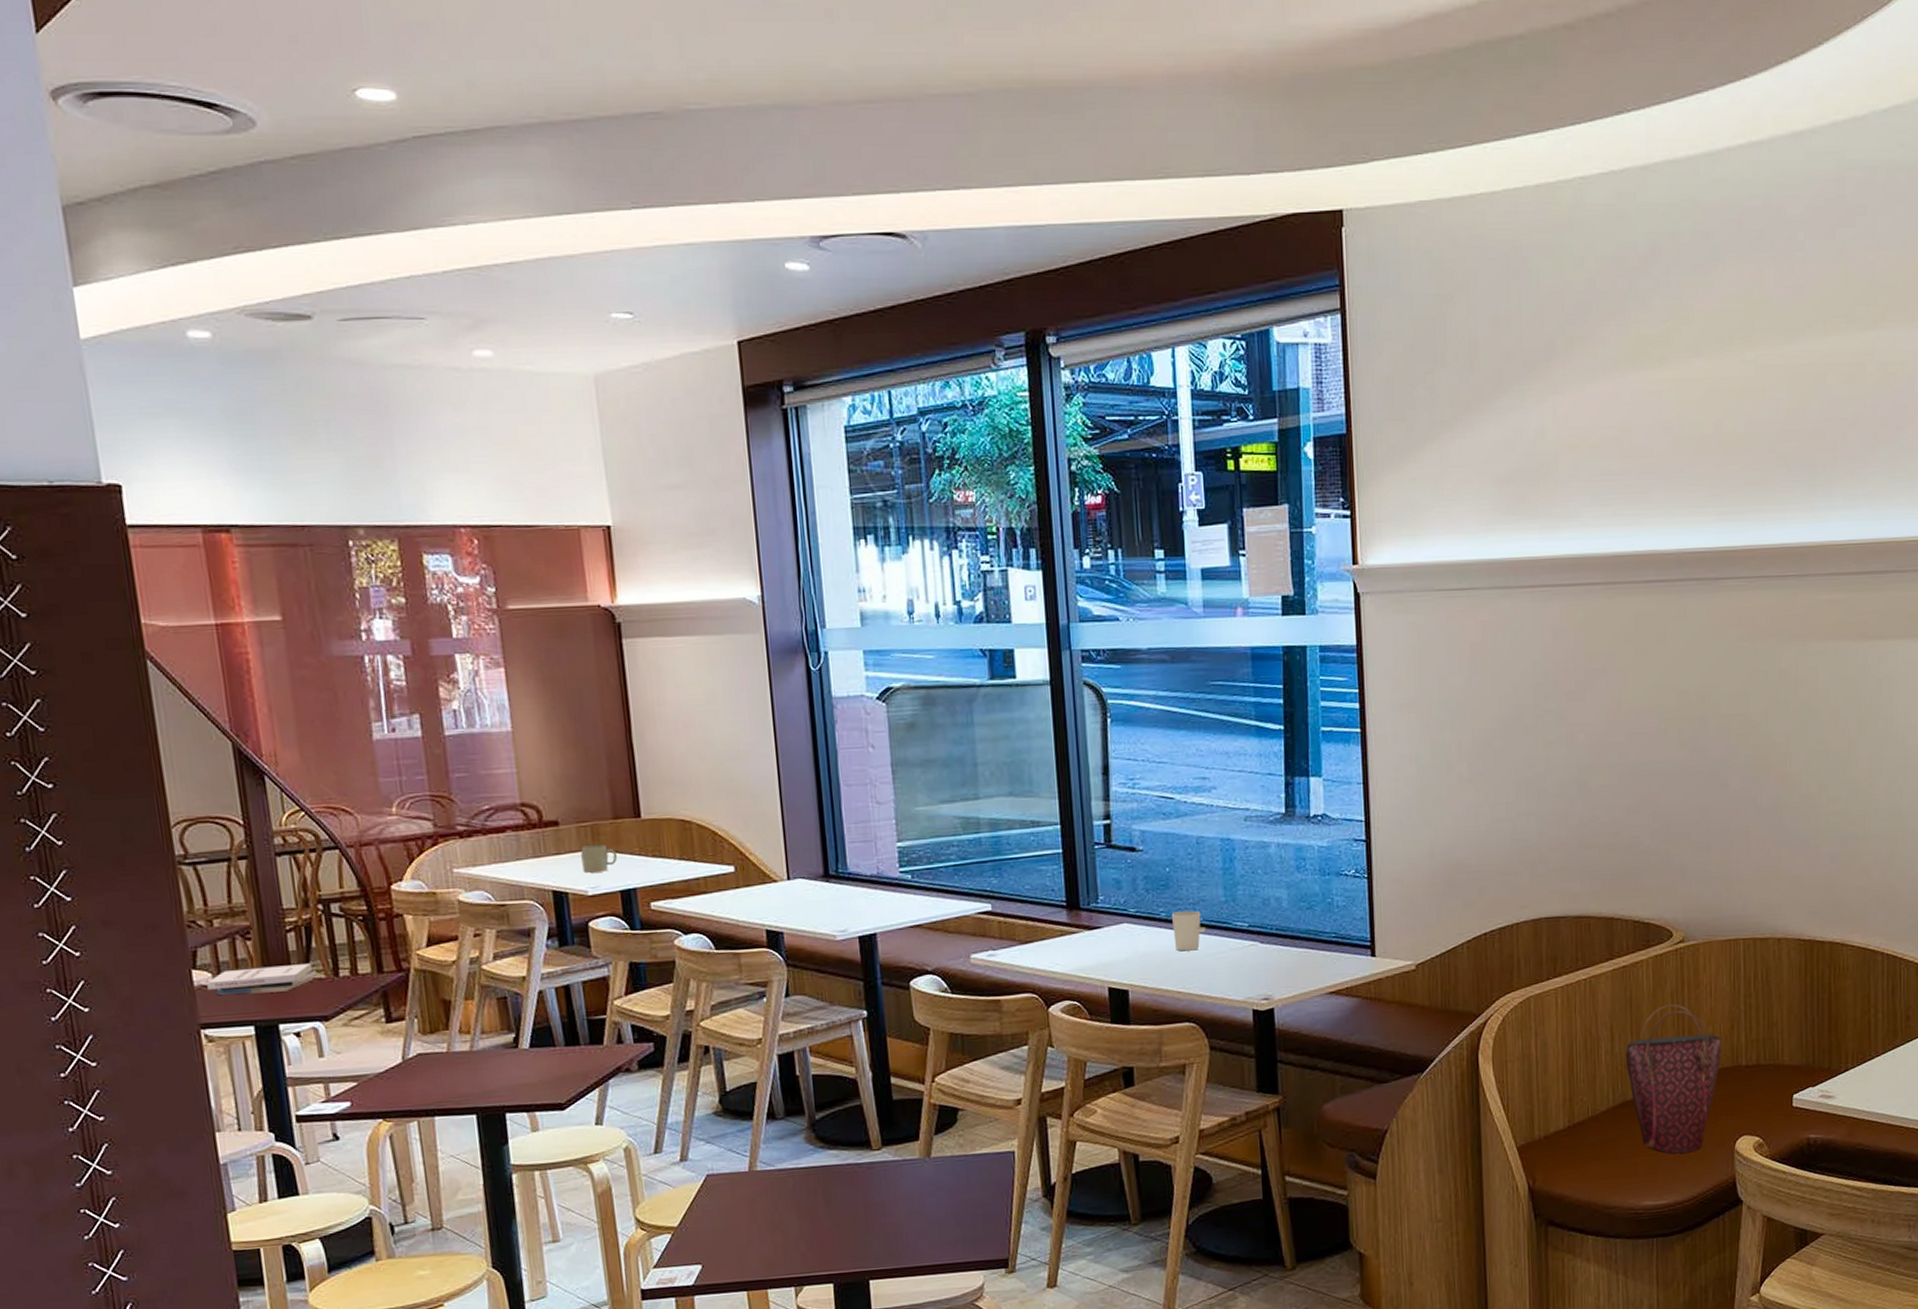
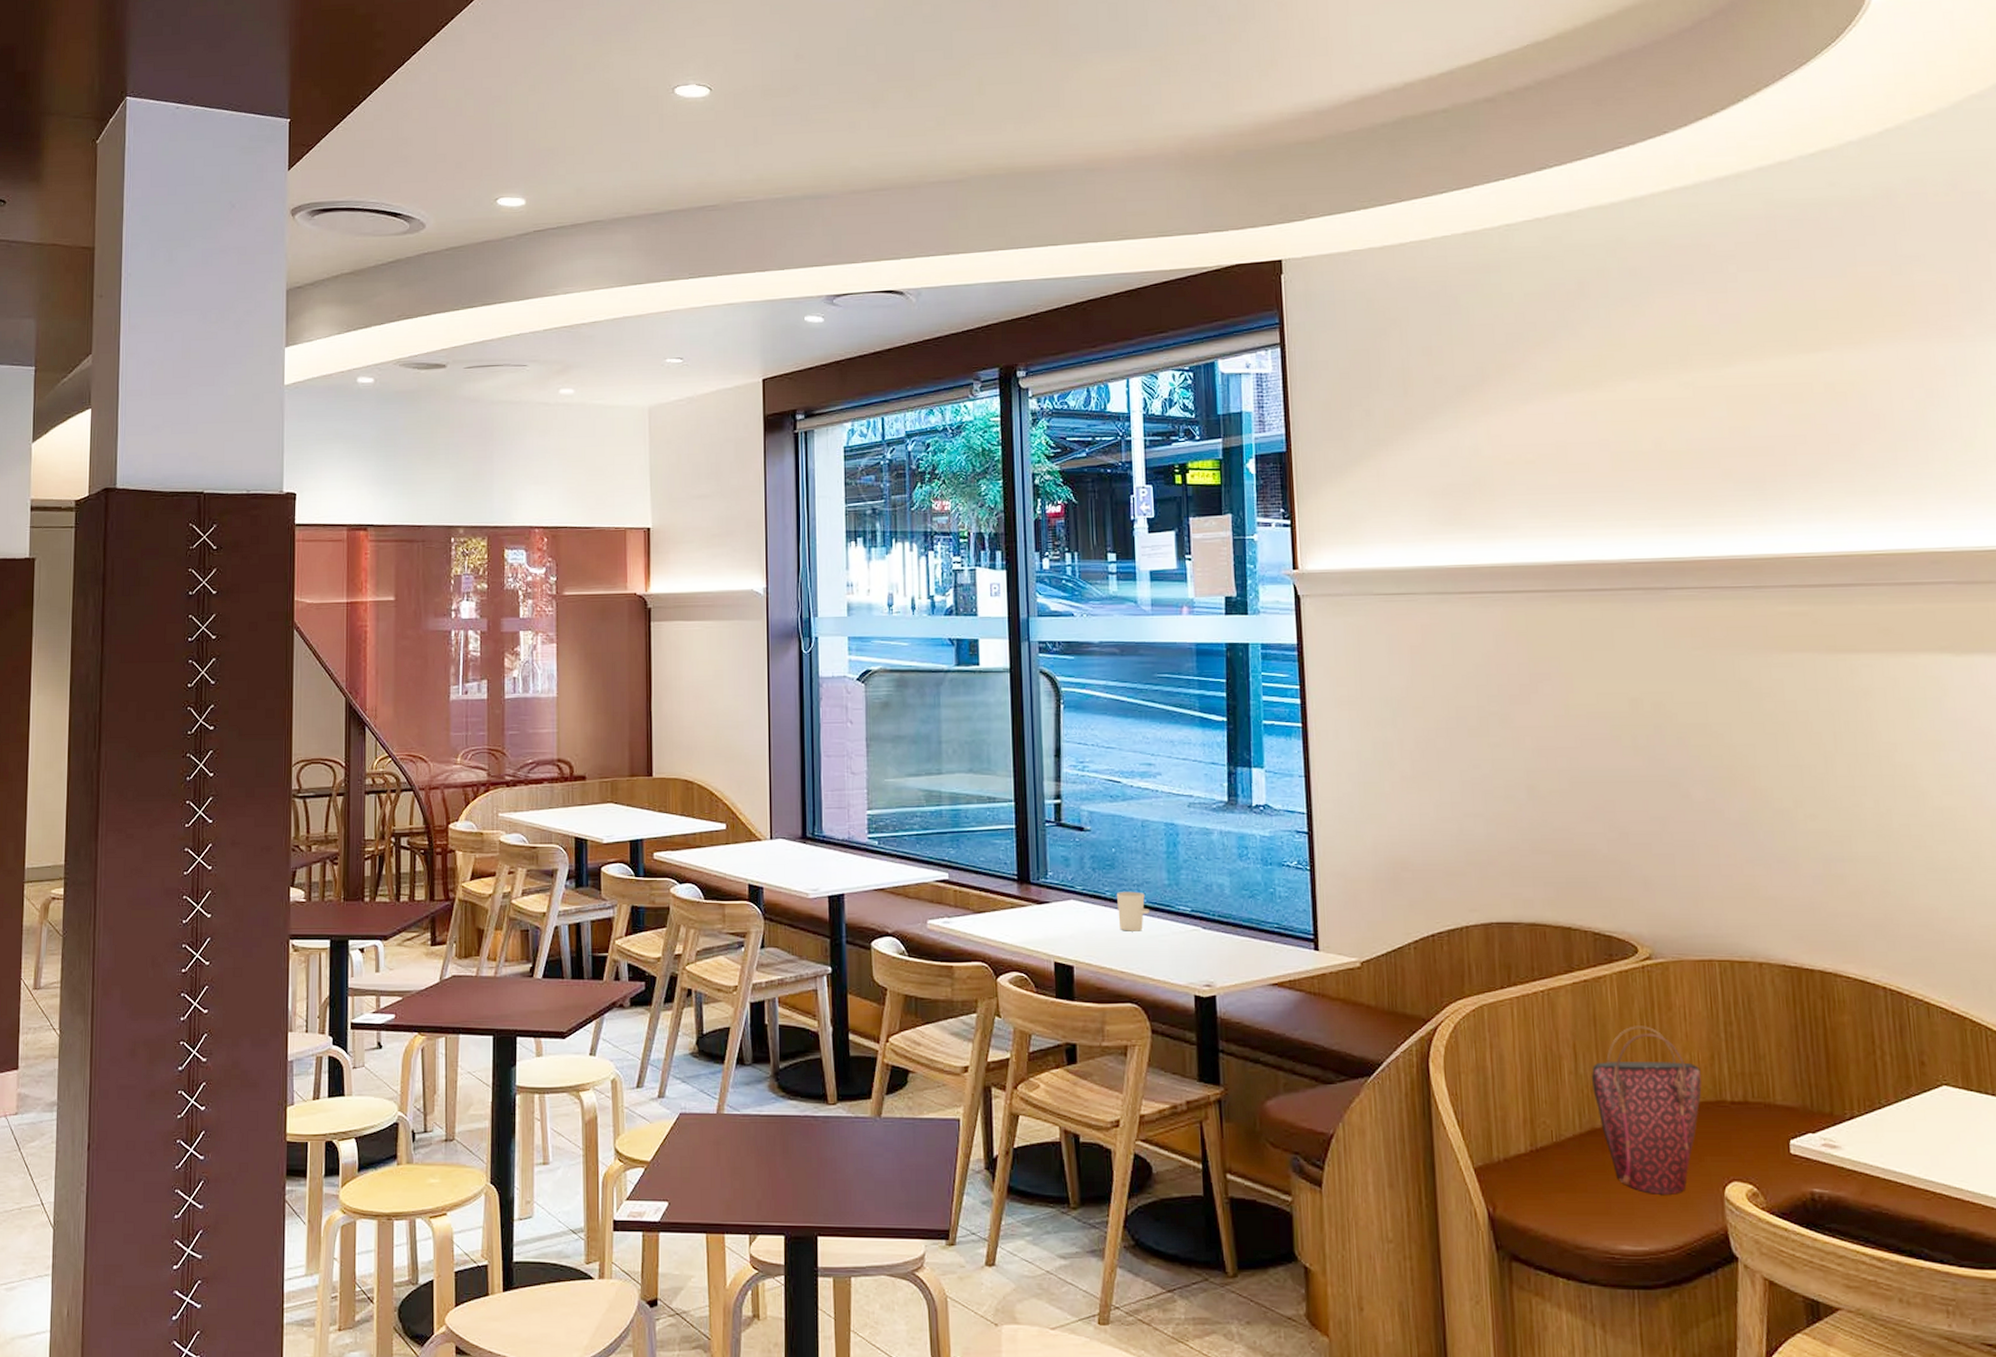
books: present [207,963,317,995] -> none [300,888,383,912]
mug: present [581,844,618,873] -> none [601,799,630,823]

